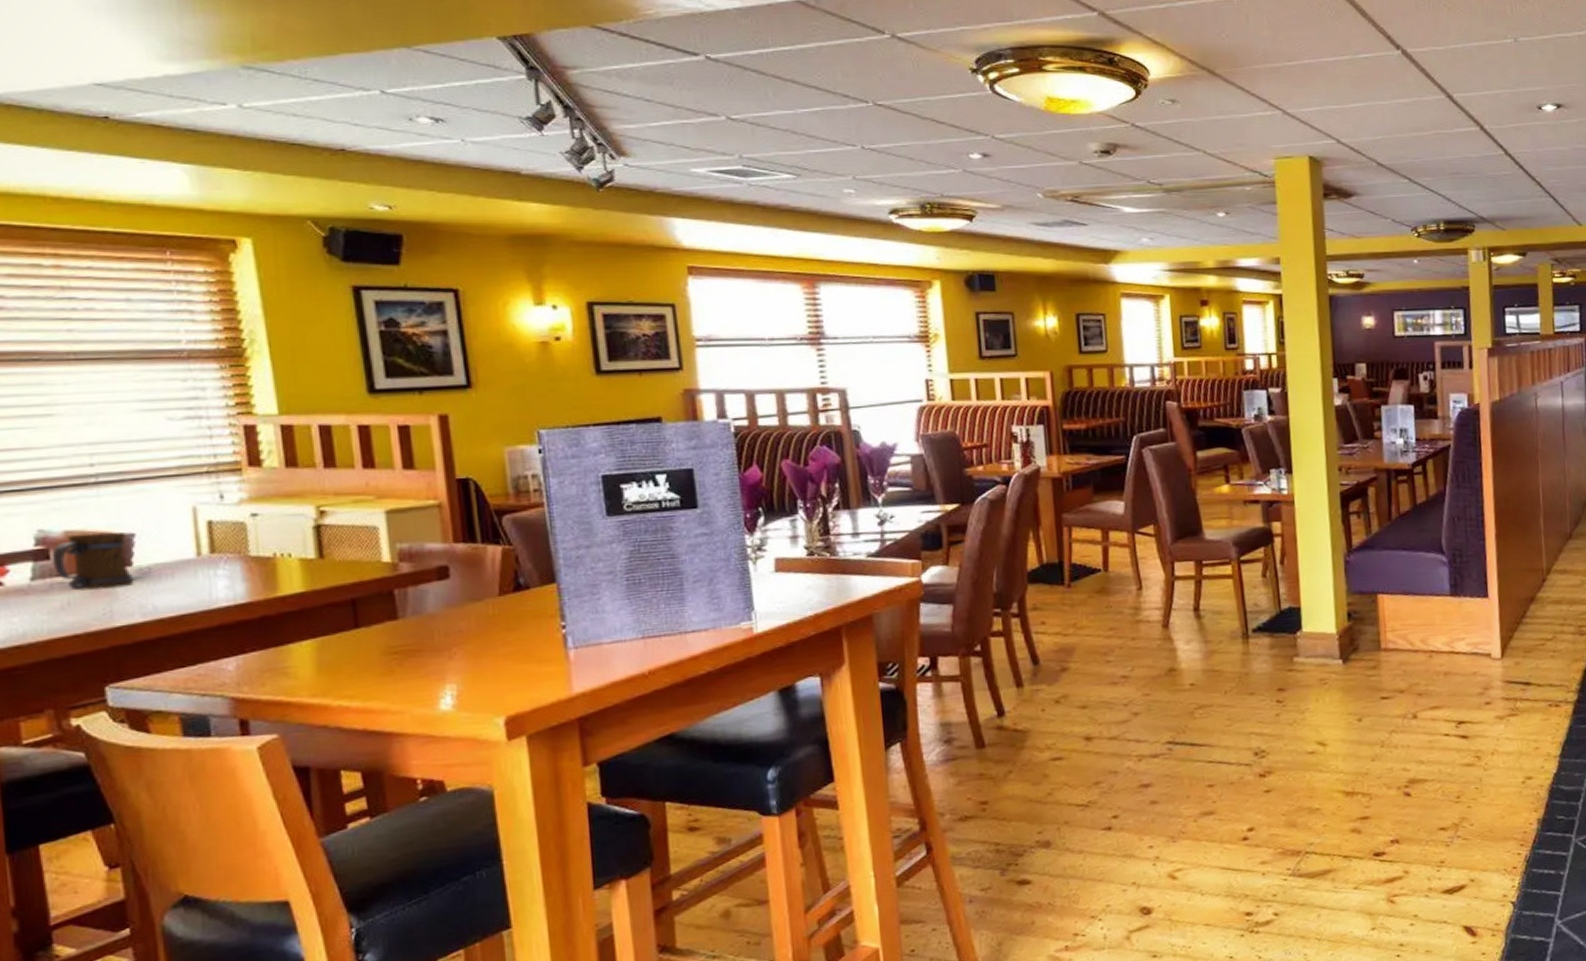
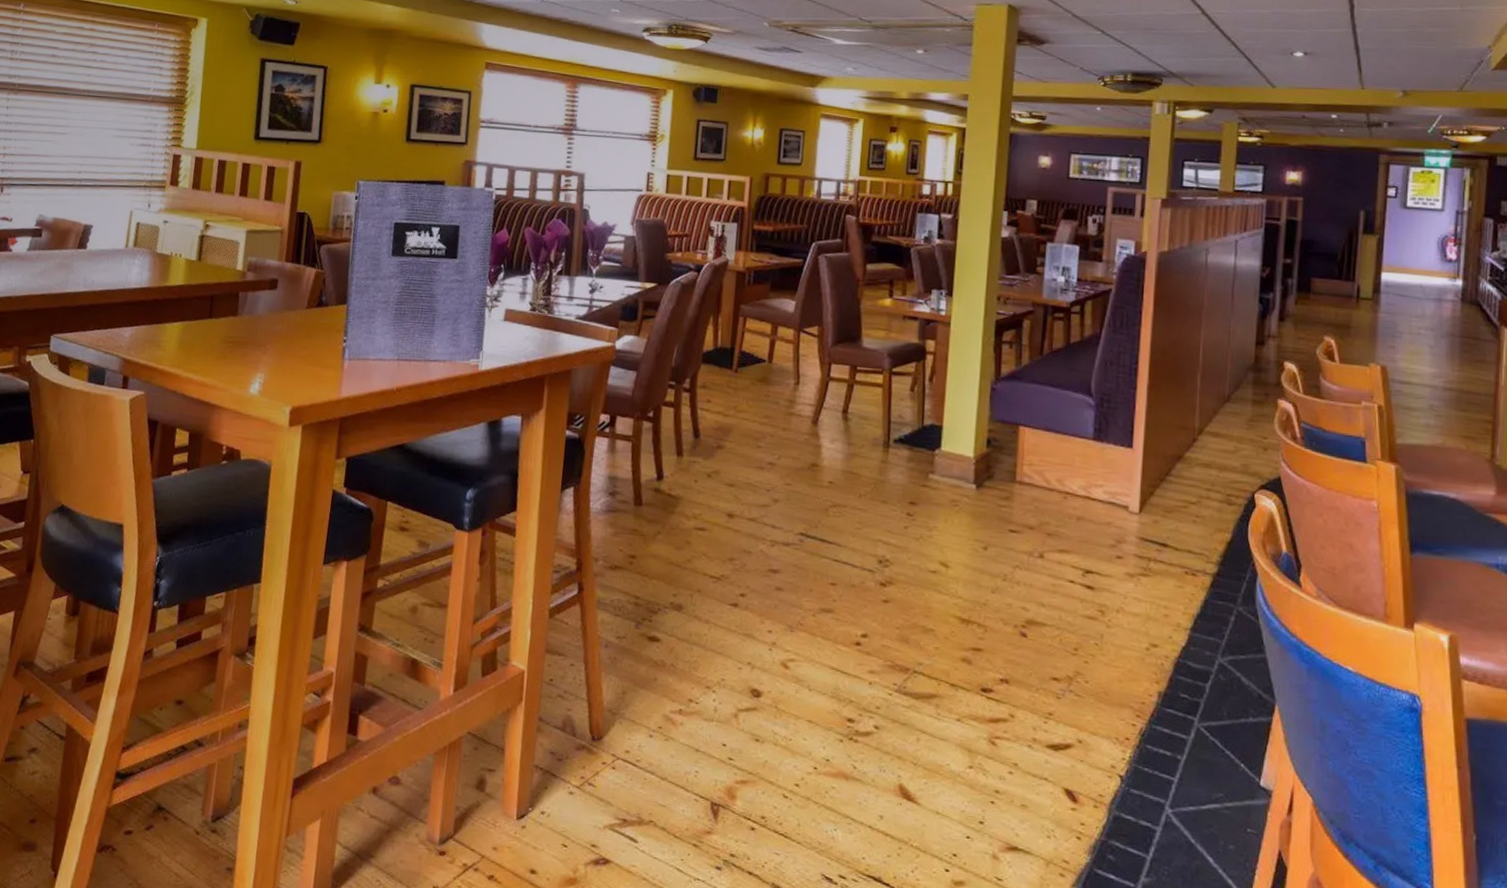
beer mug: present [51,532,135,591] -> none [42,221,88,265]

